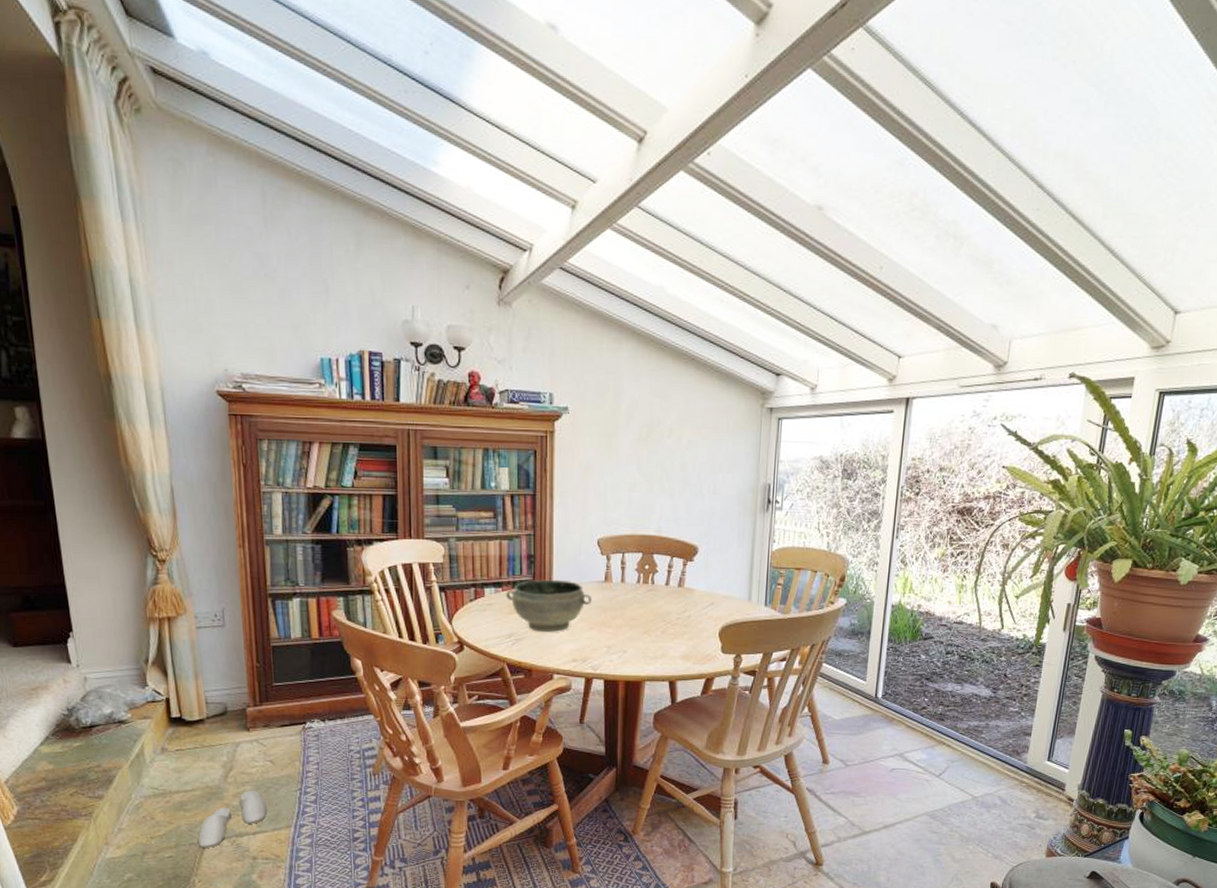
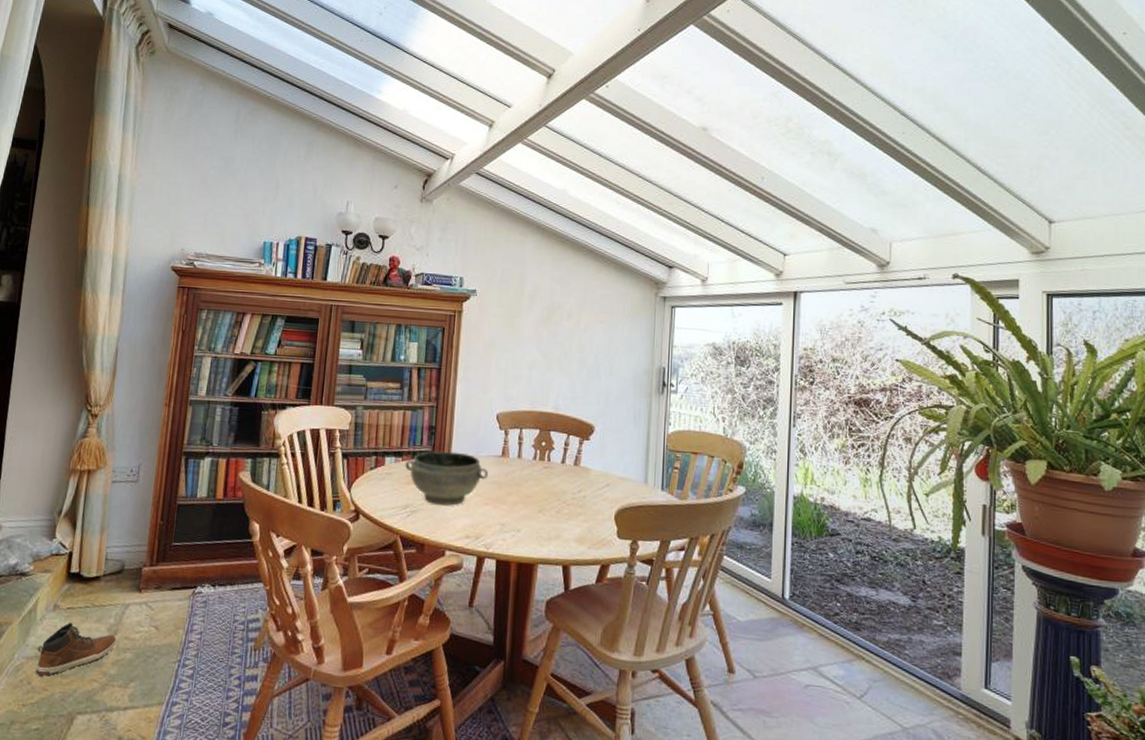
boot: none [153,763,234,811] -> present [35,622,117,676]
slippers: present [198,790,267,848] -> none [68,658,143,722]

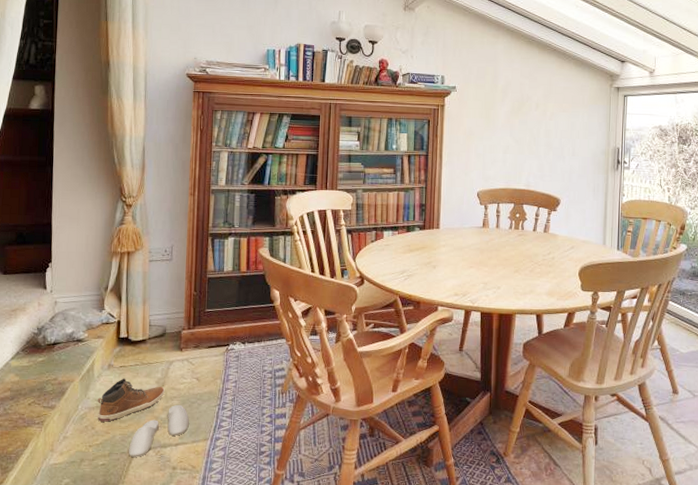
slippers: none [68,658,143,722] -> present [129,404,189,457]
bowl: present [405,451,489,506] -> none [401,224,472,269]

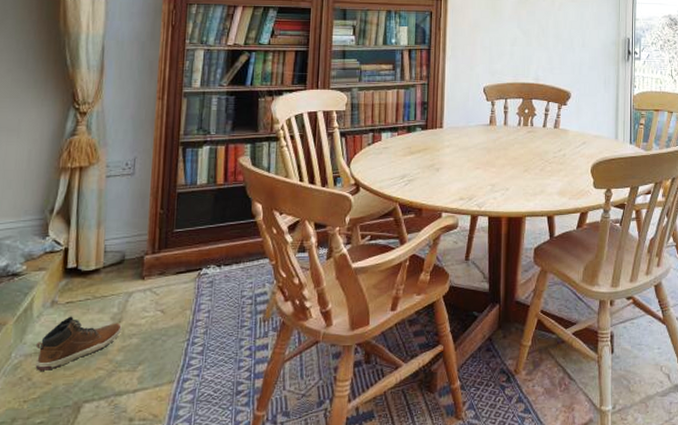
slippers: present [129,404,189,457] -> none [74,343,151,410]

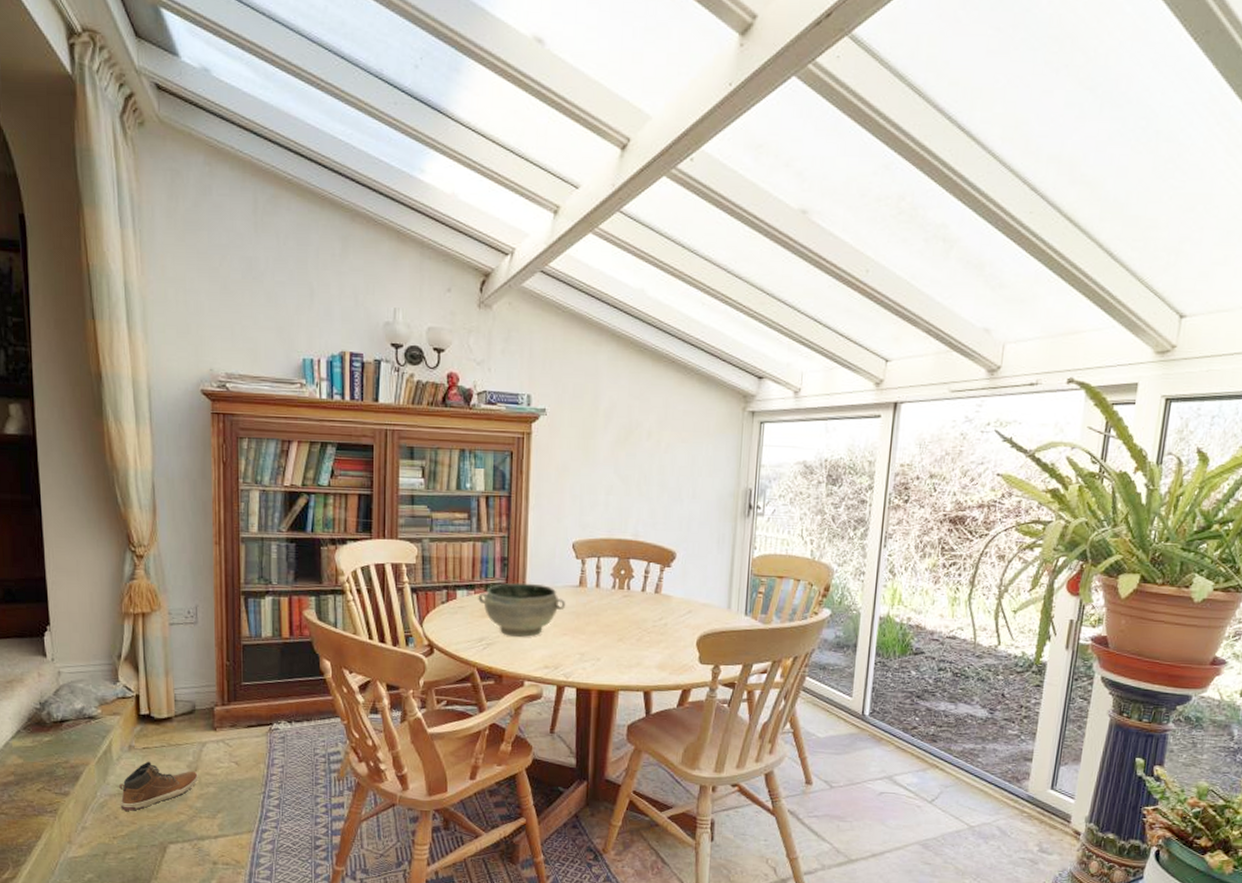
bowl: none [401,124,479,172] -> present [478,582,566,637]

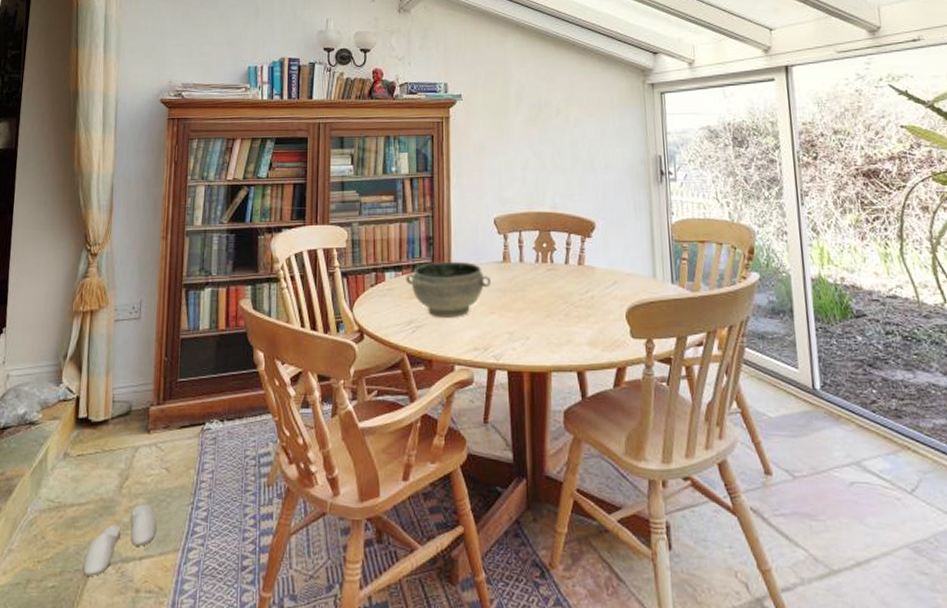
boot: present [118,761,198,811] -> none [48,470,129,529]
slippers: none [160,792,229,851] -> present [84,503,157,576]

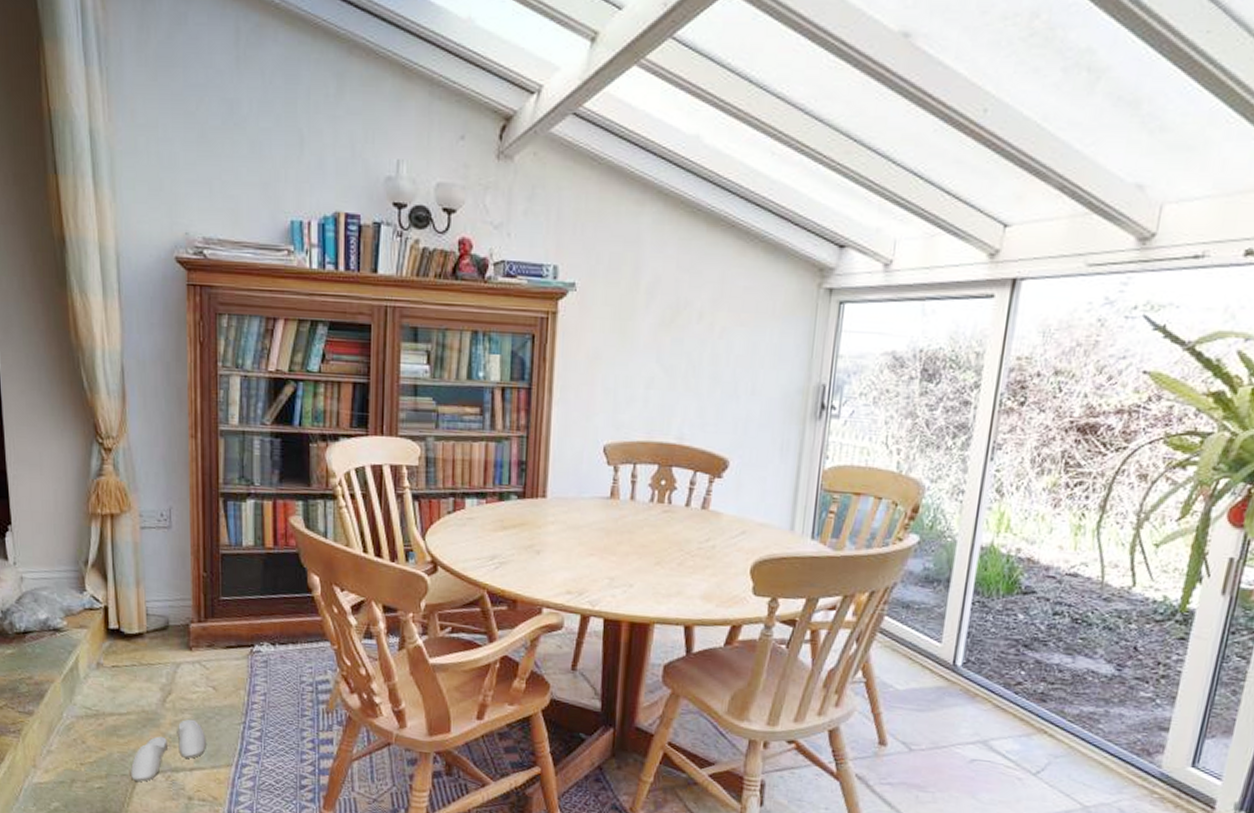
bowl: present [406,261,492,317] -> none [490,491,594,556]

